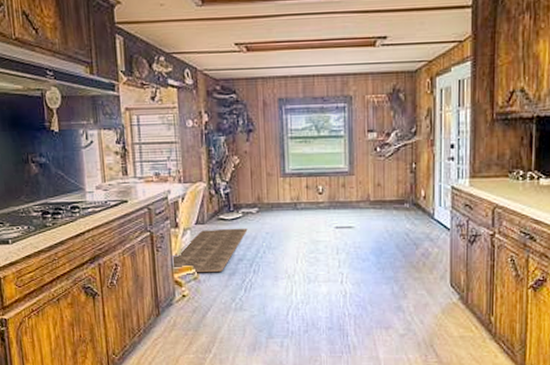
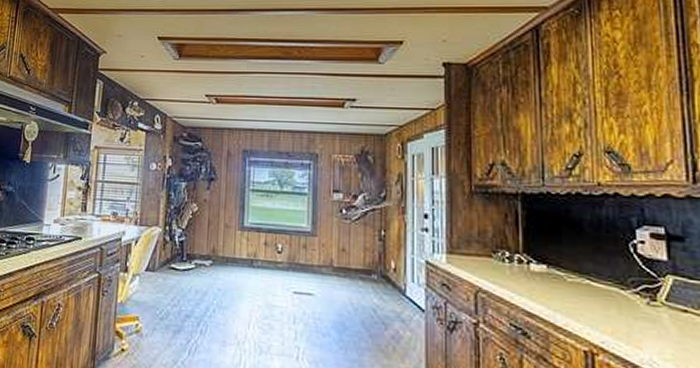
rug: present [171,228,248,272] -> none [115,278,199,327]

